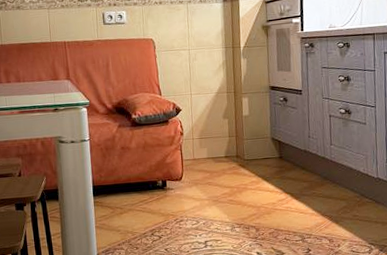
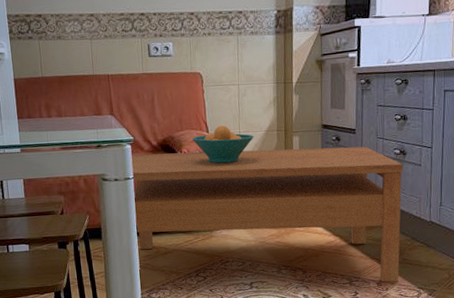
coffee table: none [86,106,350,239] -> present [130,146,403,283]
fruit bowl: none [146,88,205,125] -> present [192,125,254,164]

